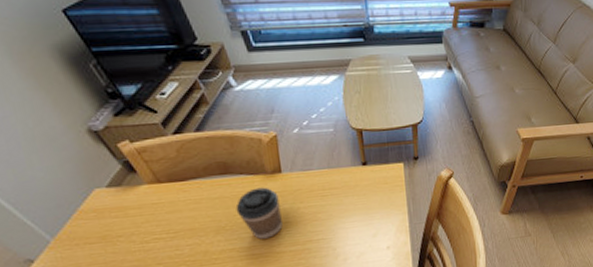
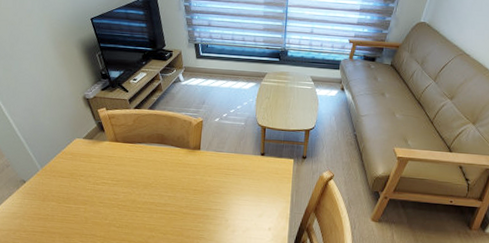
coffee cup: present [235,187,283,239] -> none [162,158,194,200]

